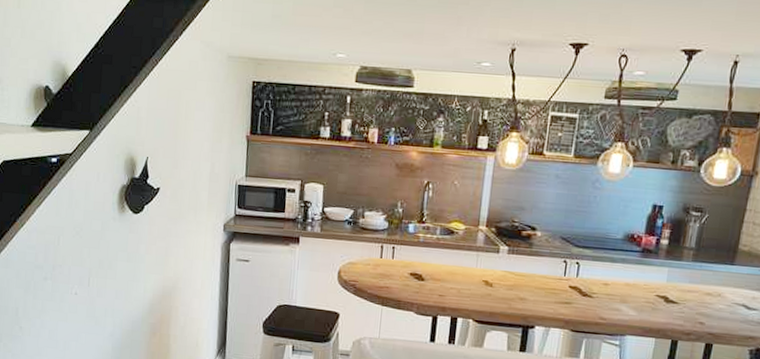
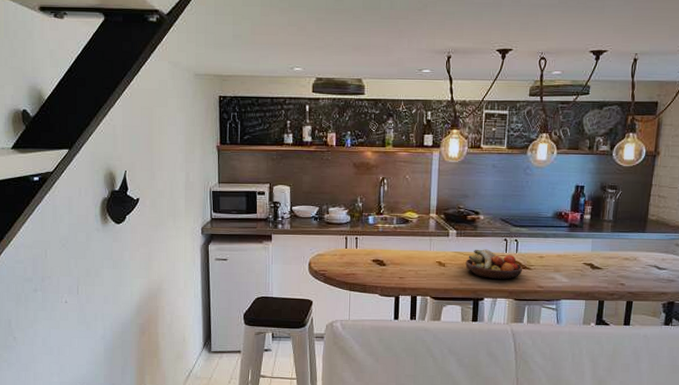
fruit bowl: none [516,269,584,307] -> present [465,249,523,280]

